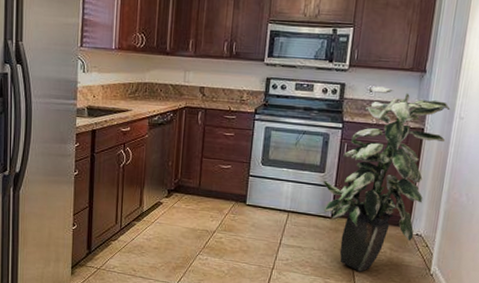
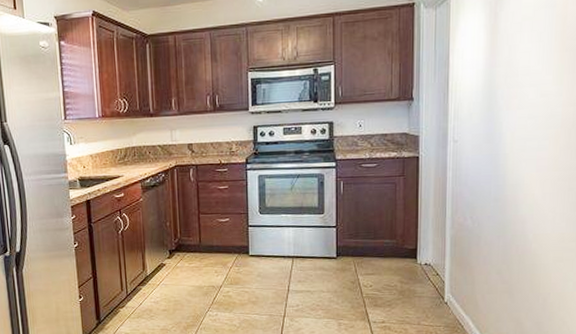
indoor plant: present [323,86,451,272] -> none [323,120,443,309]

